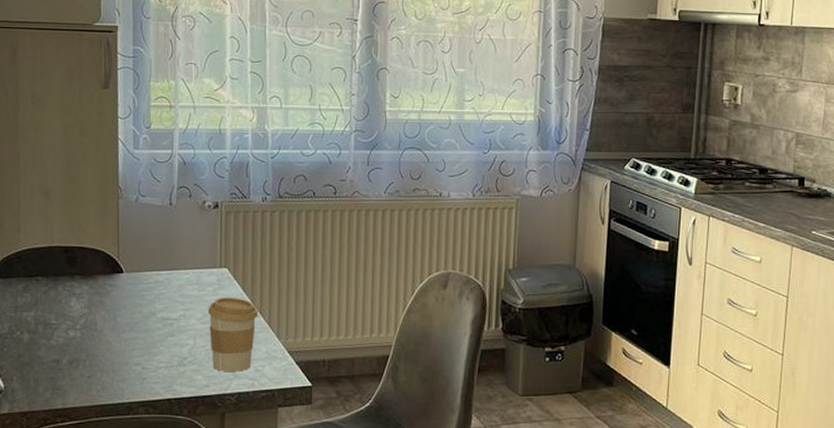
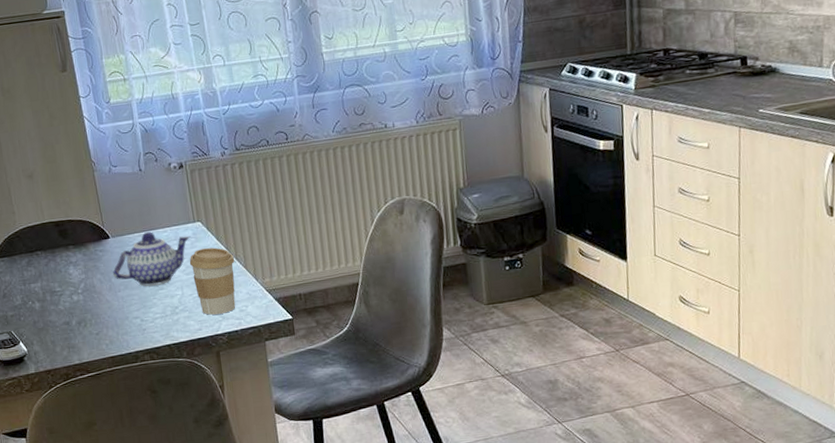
teapot: none [119,272,214,331] -> present [113,232,191,286]

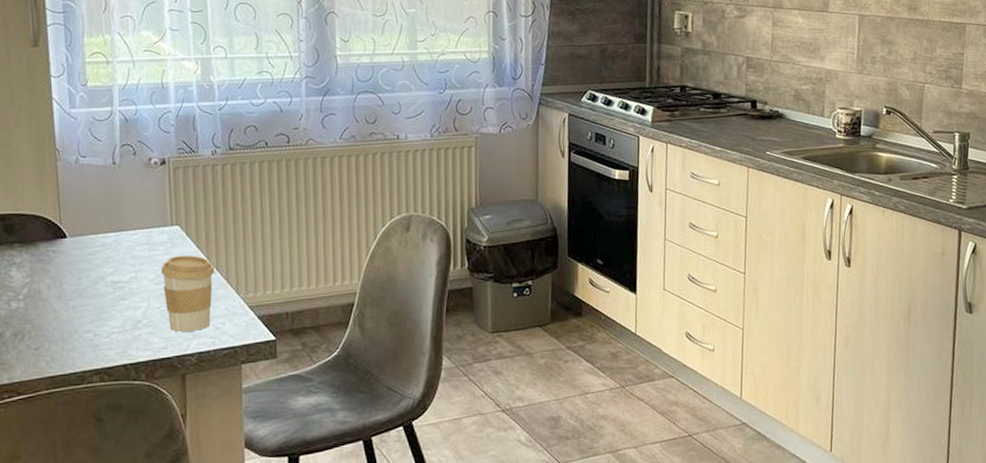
teapot: present [113,232,191,286] -> none [65,233,166,295]

